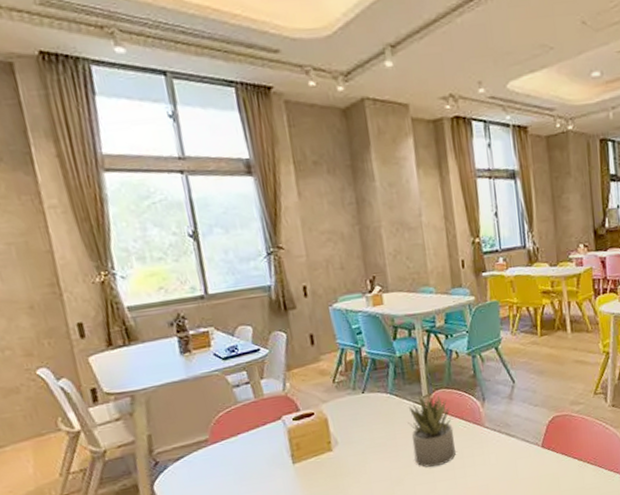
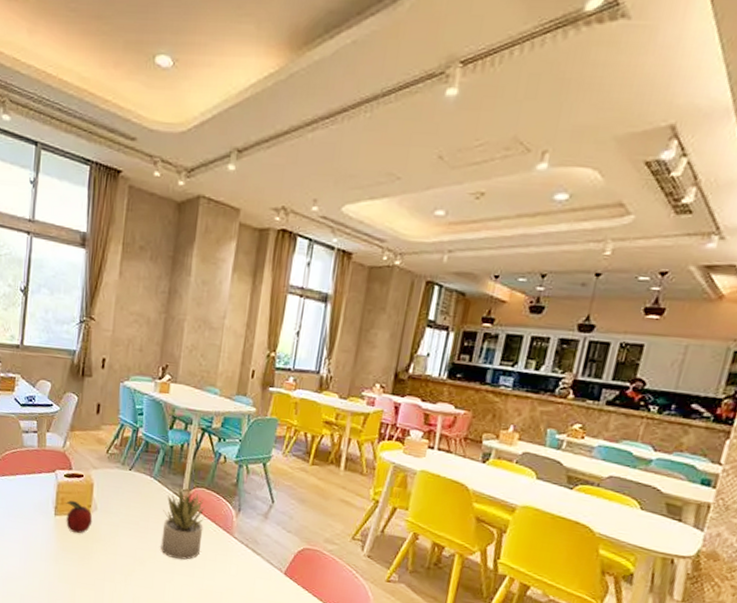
fruit: none [302,441,337,476] -> present [66,500,93,534]

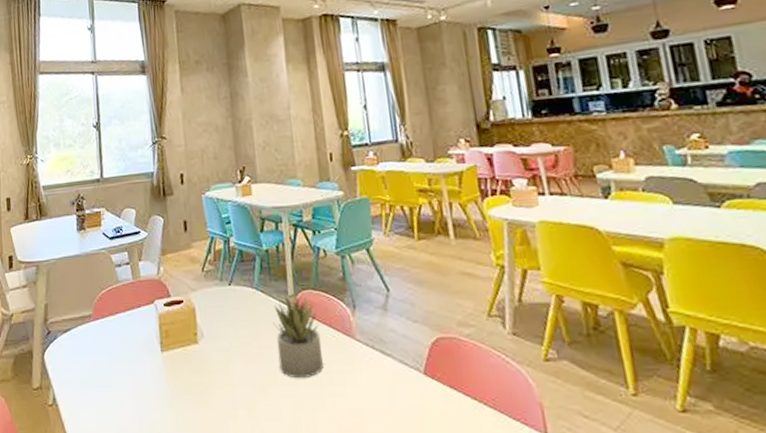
fruit: present [66,500,93,534] -> none [171,330,202,369]

